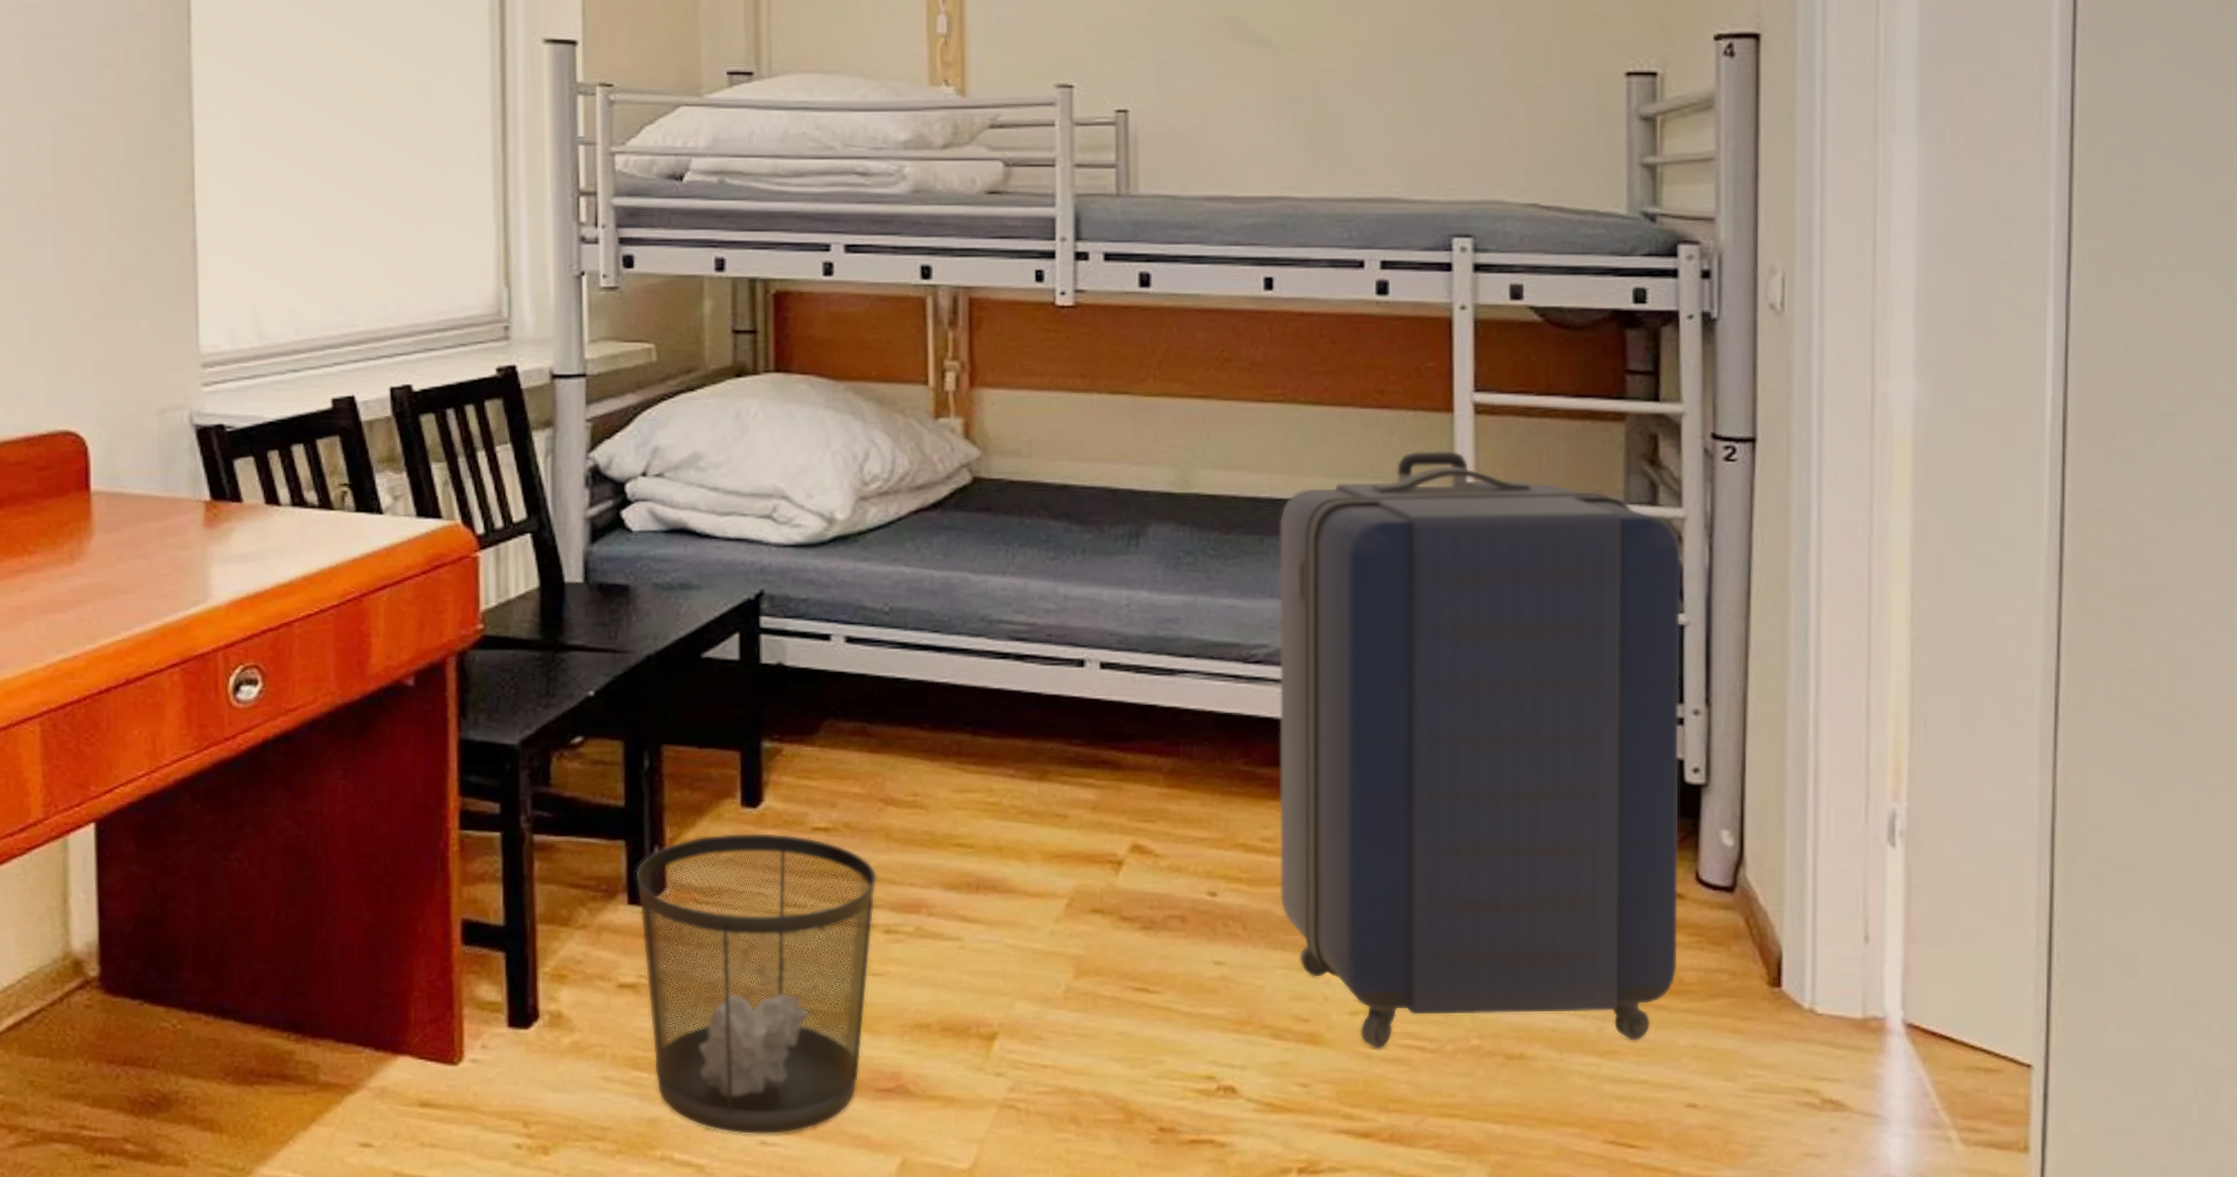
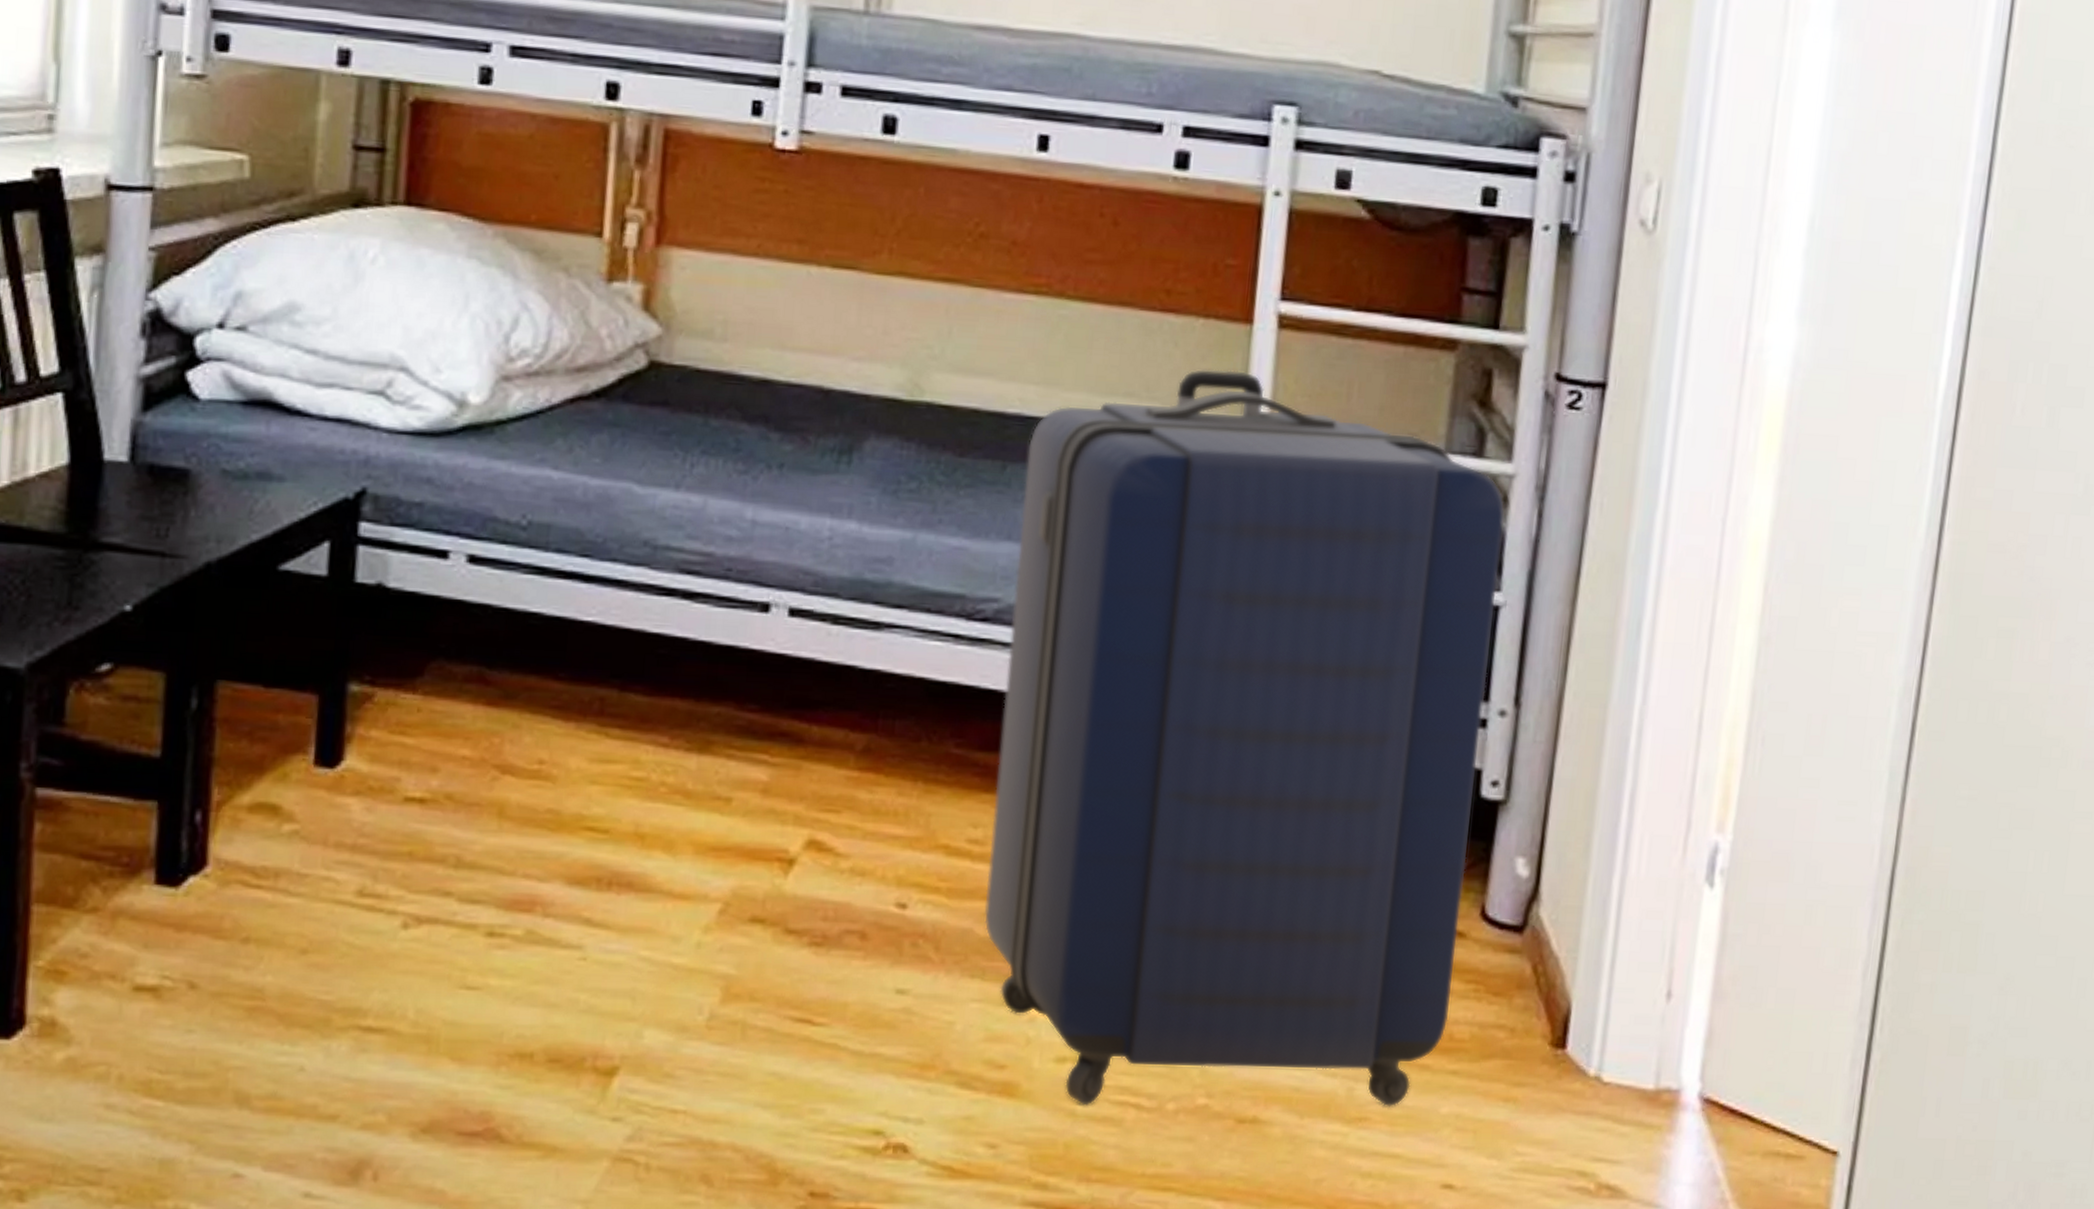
waste bin: present [635,832,877,1135] -> none [167,798,483,1185]

